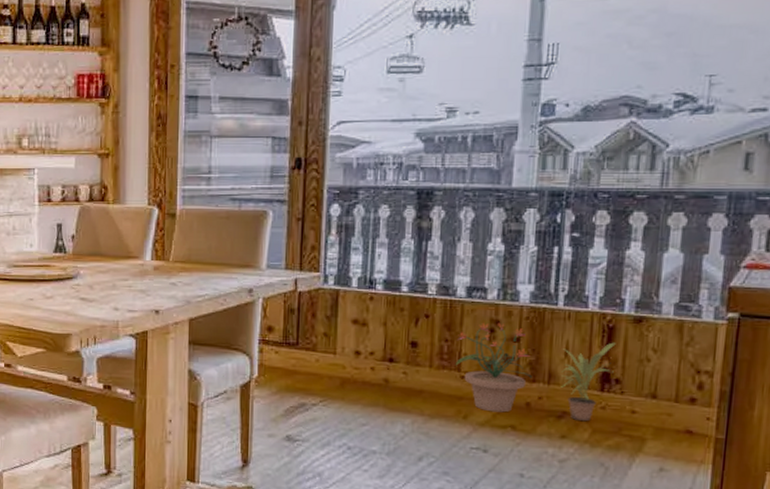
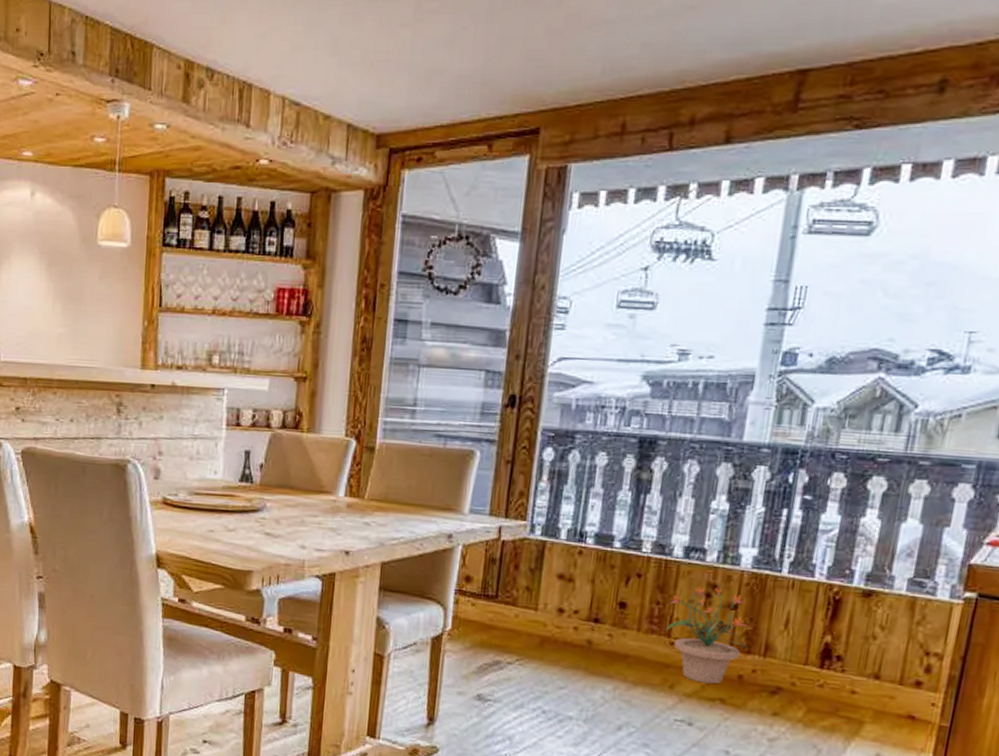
potted plant: present [561,342,616,422] -> none [777,616,841,699]

